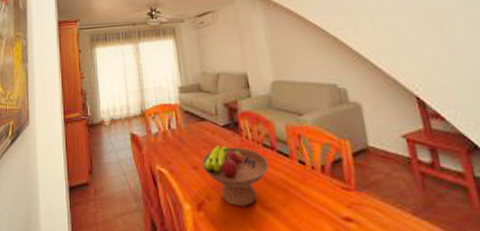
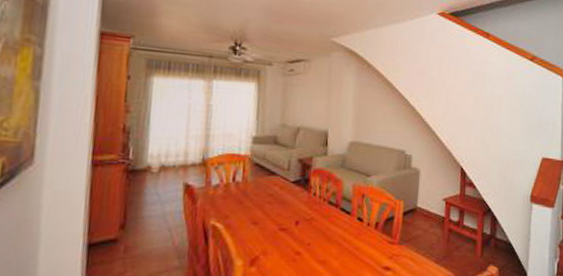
fruit bowl: present [201,145,269,207] -> none [262,201,331,261]

